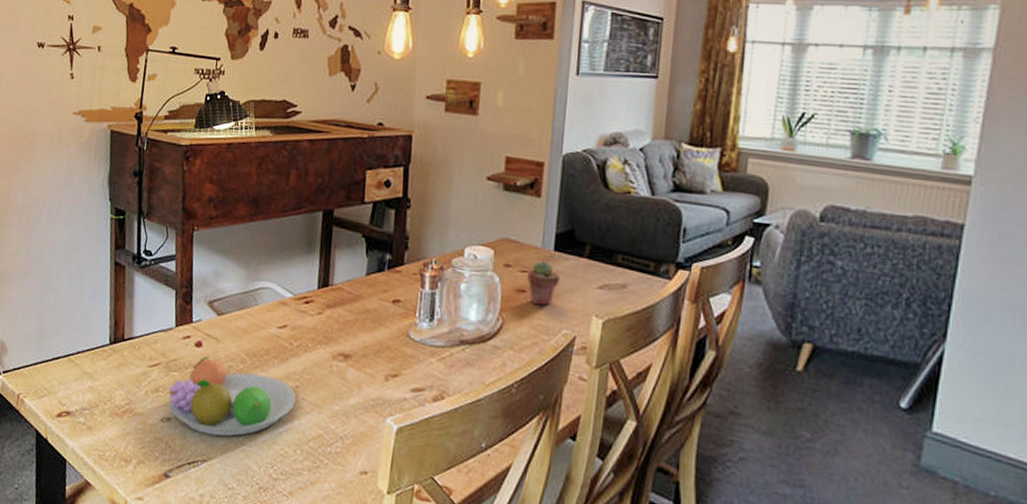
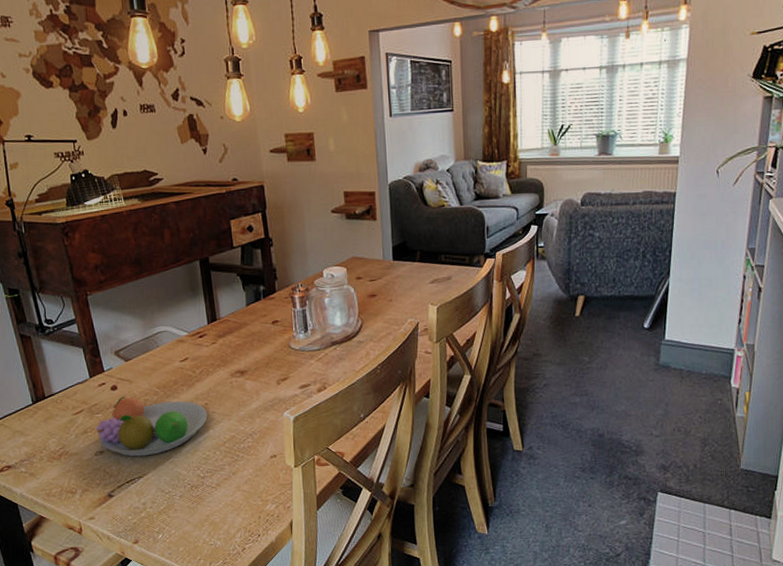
potted succulent: present [527,261,561,305] -> none [375,270,401,304]

